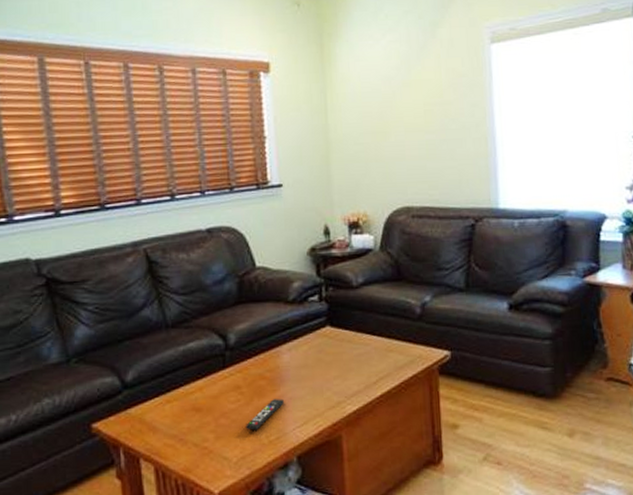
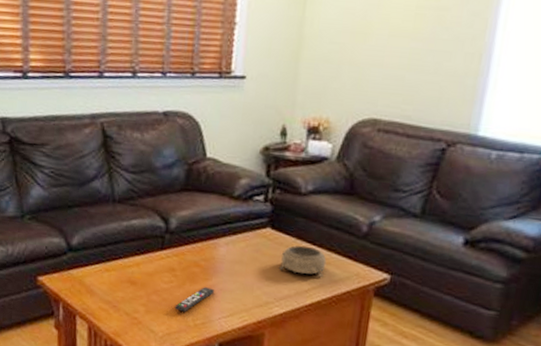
decorative bowl: none [345,337,389,367] -> present [279,245,327,277]

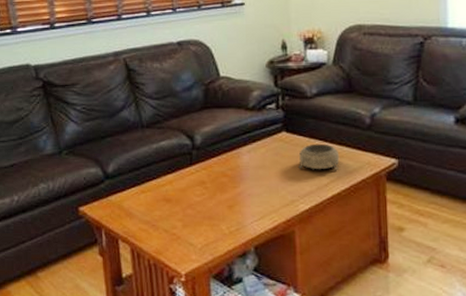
remote control: present [175,287,214,312] -> none [209,195,243,221]

